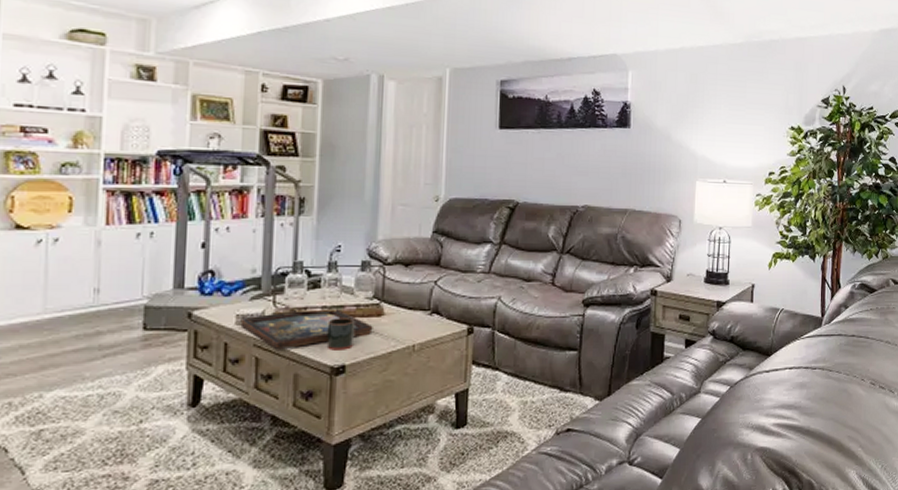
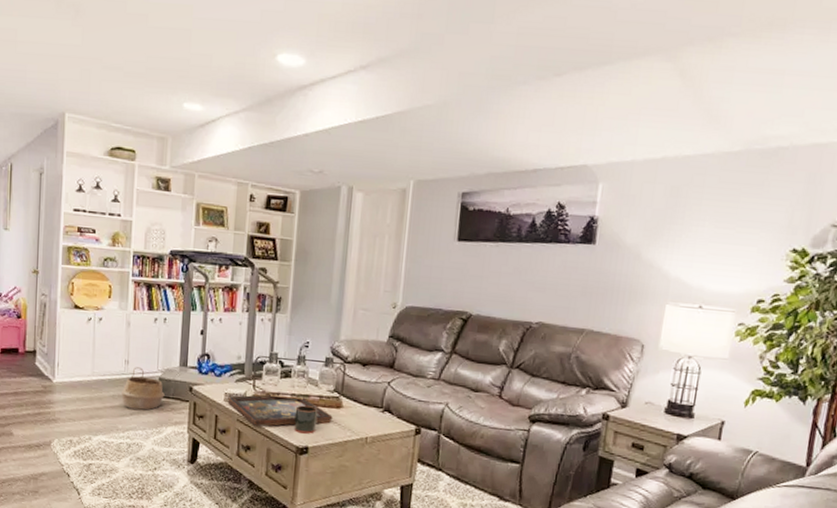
woven basket: none [89,296,153,349] -> present [121,367,165,410]

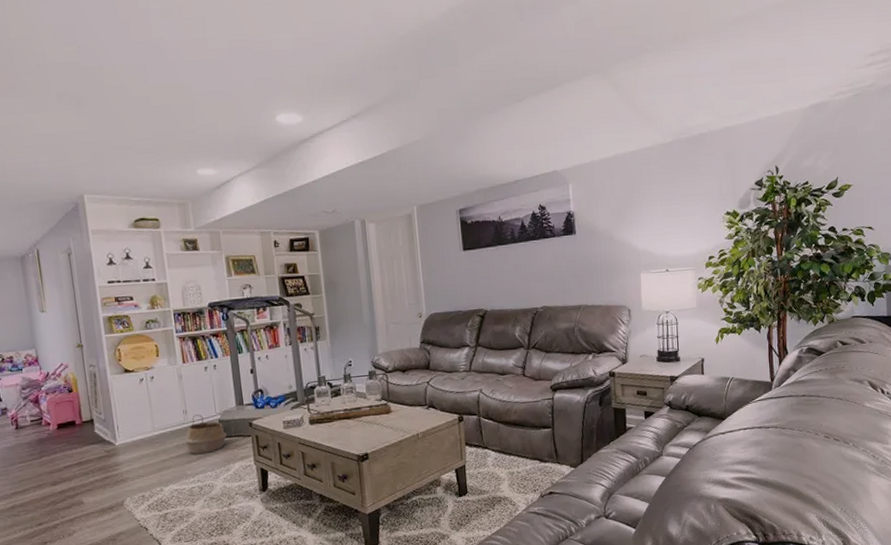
decorative tray: present [227,394,333,427] -> none [286,409,385,446]
mug: present [294,405,318,434] -> none [350,416,372,443]

